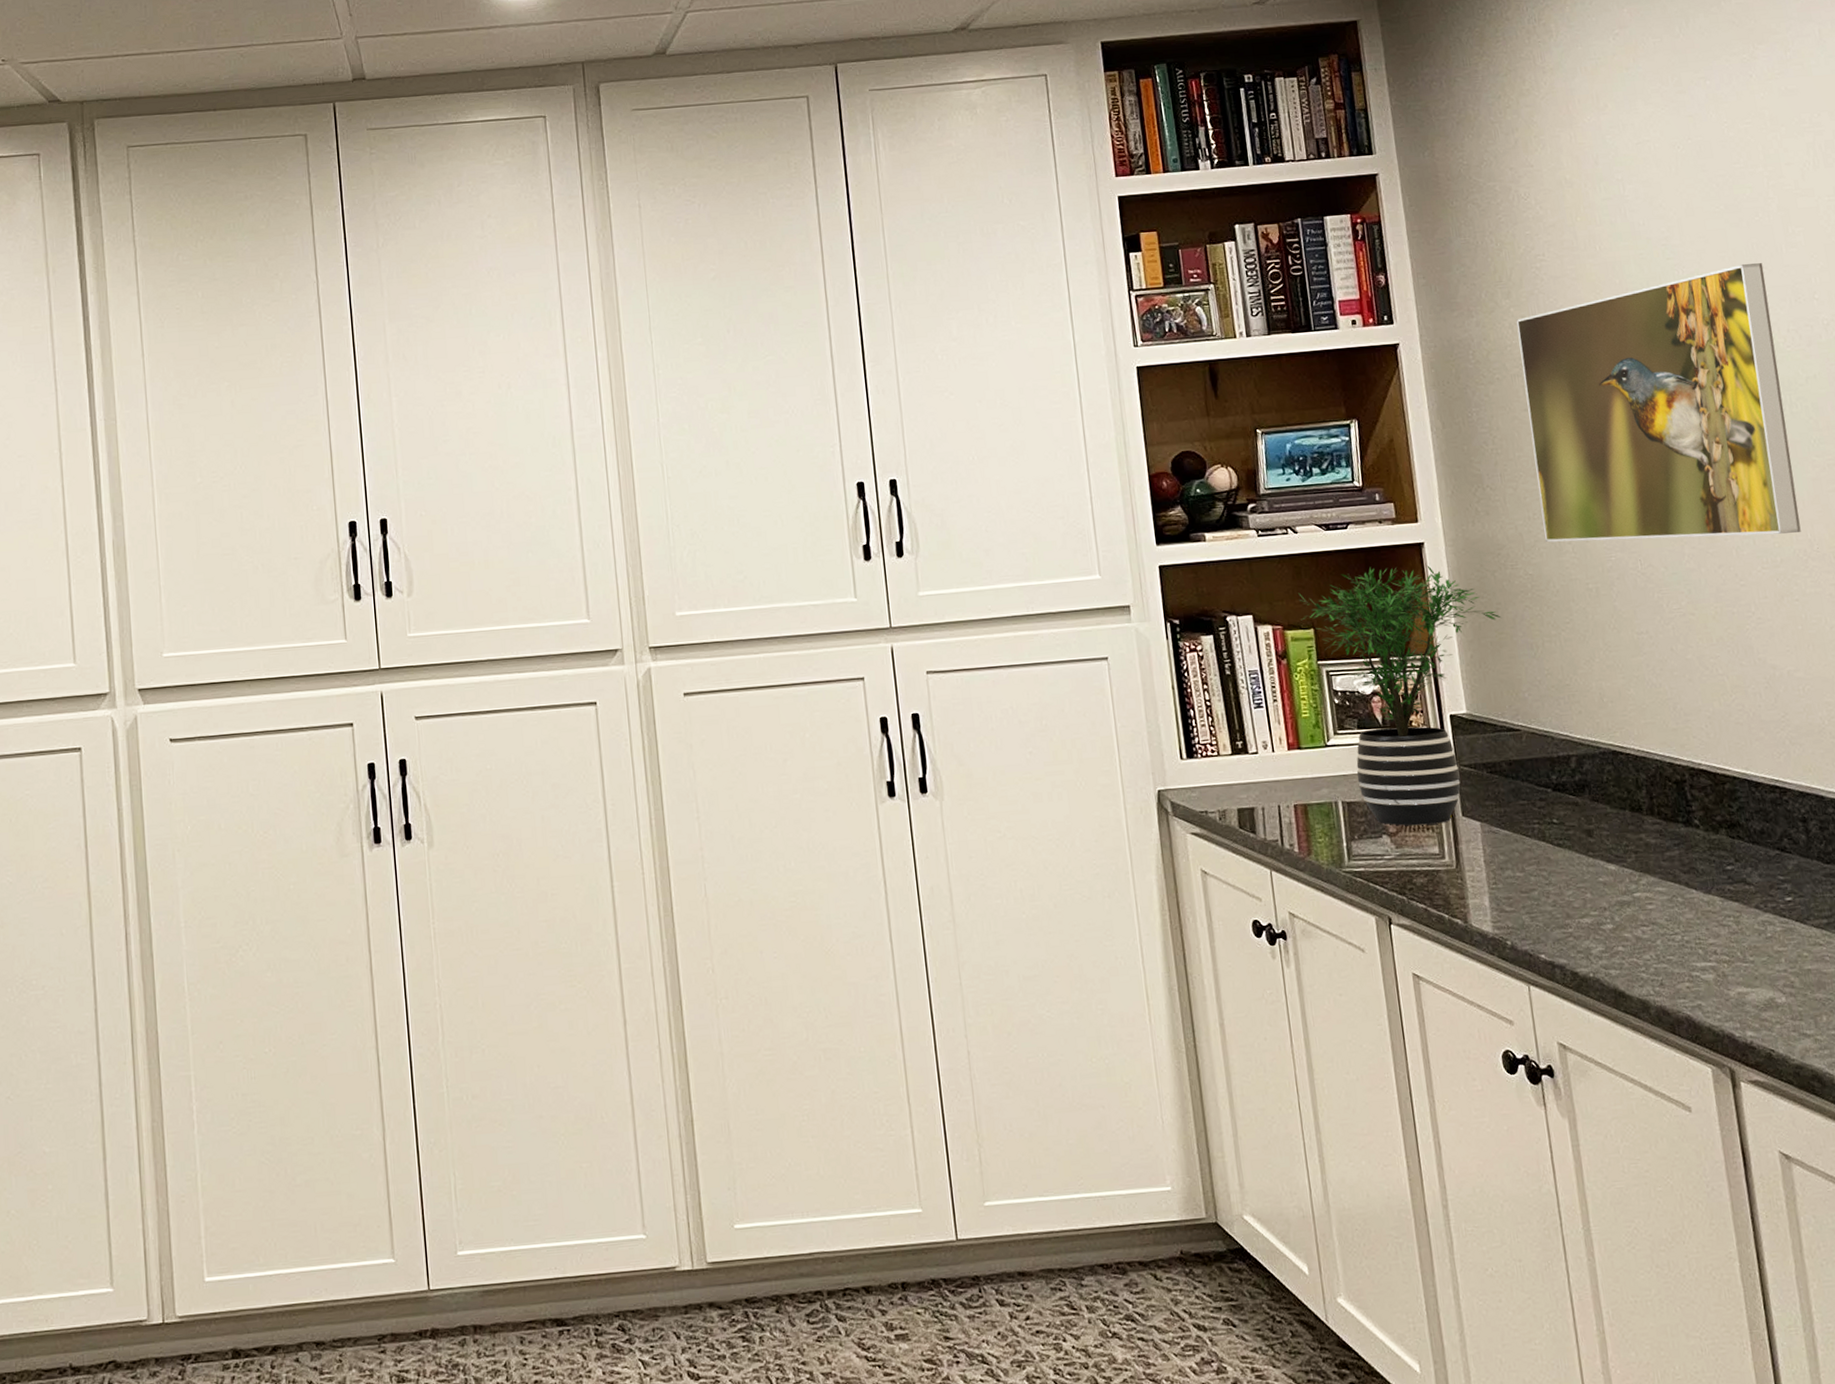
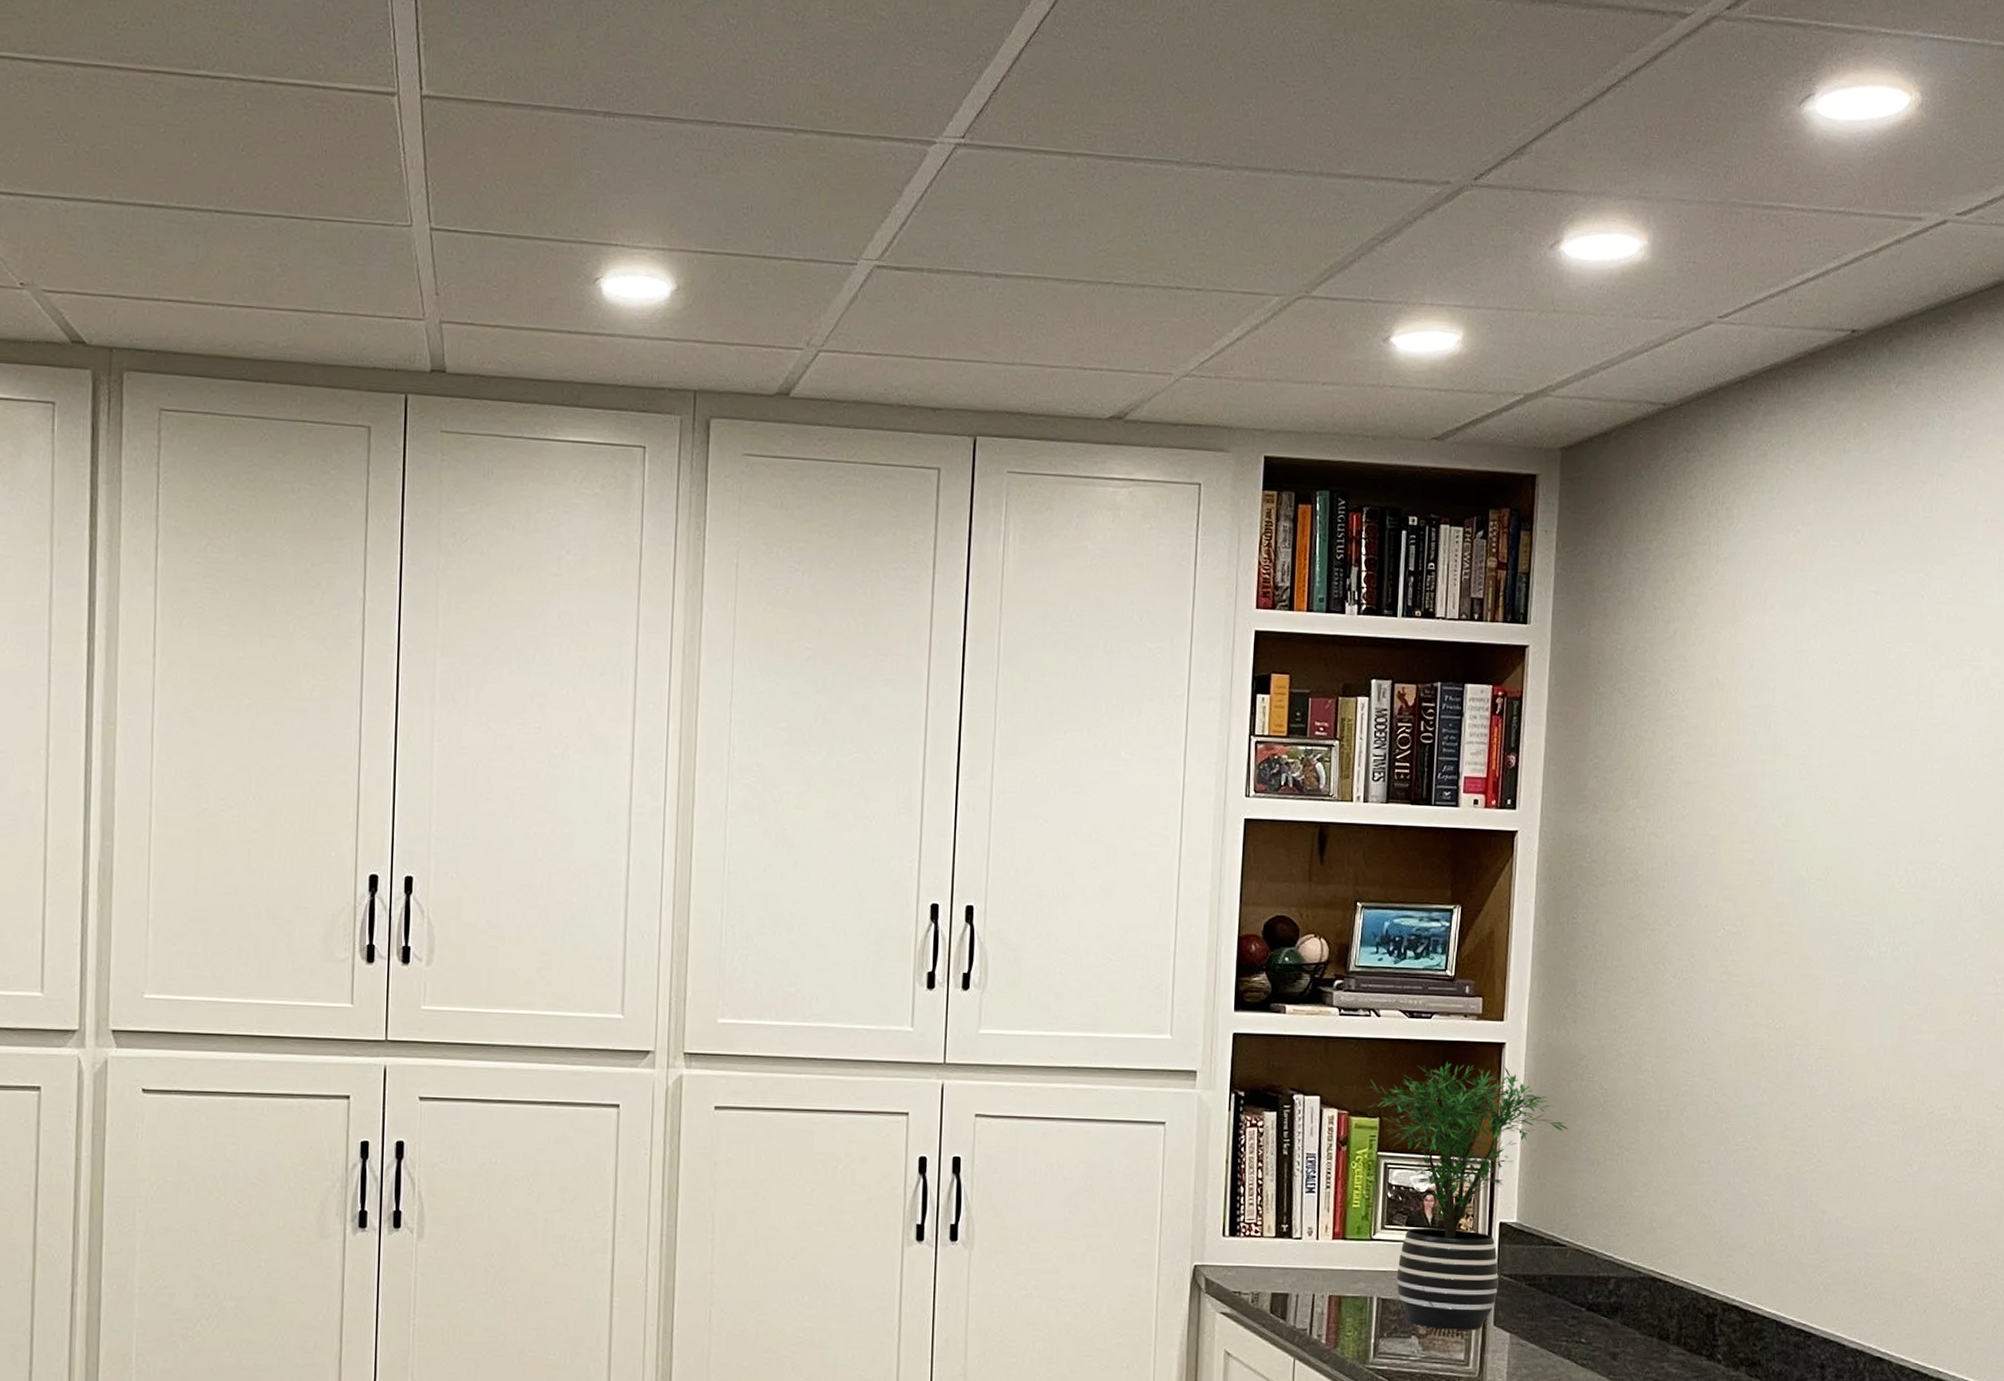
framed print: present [1516,263,1801,543] -> none [1626,795,1895,1079]

